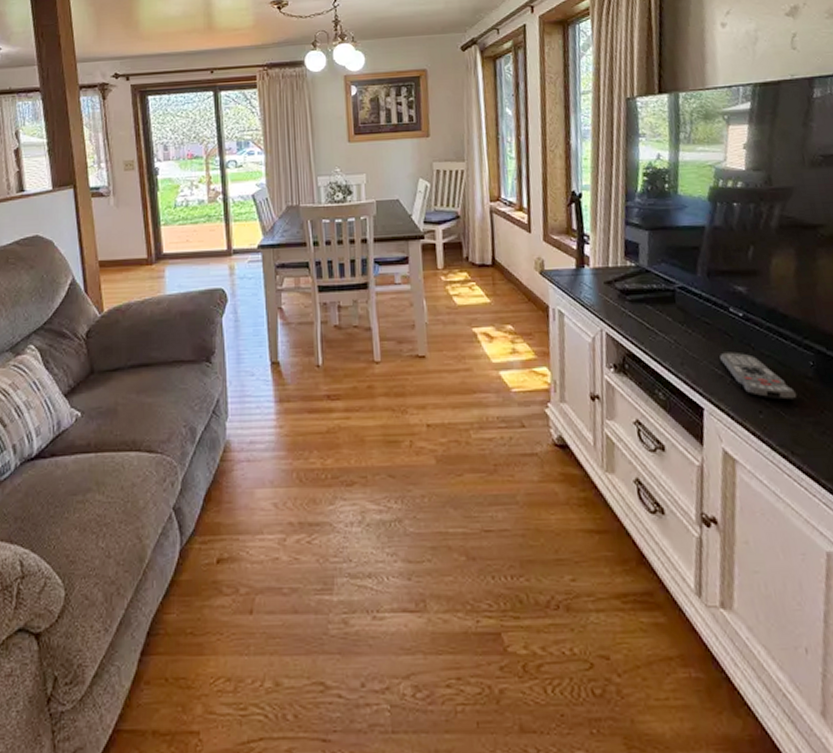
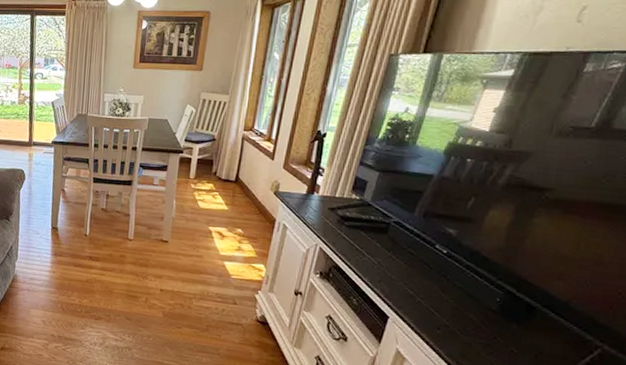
remote control: present [720,352,797,400] -> none [415,278,477,324]

